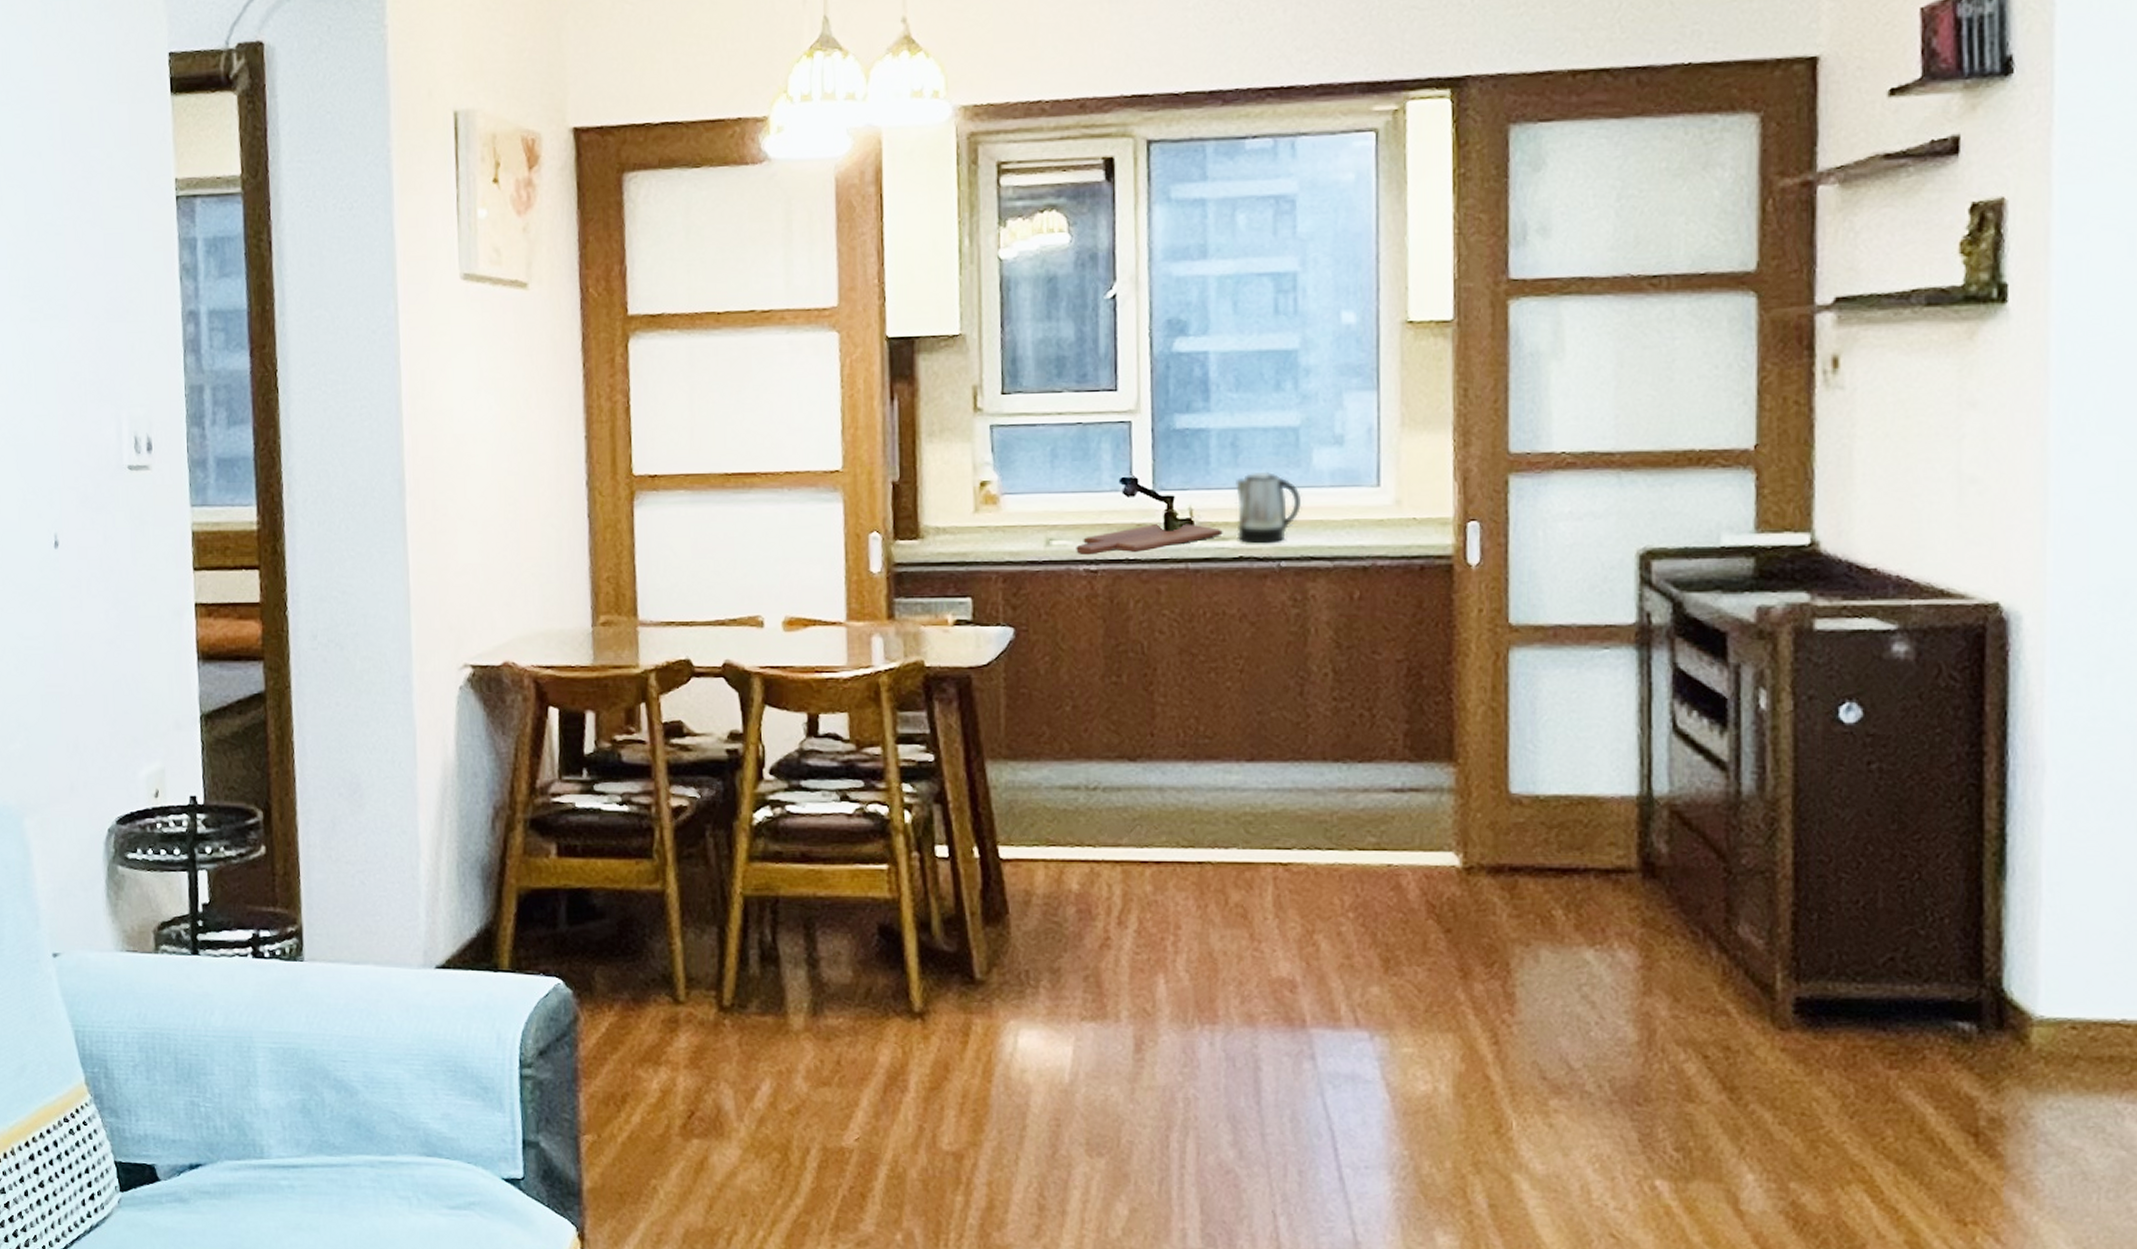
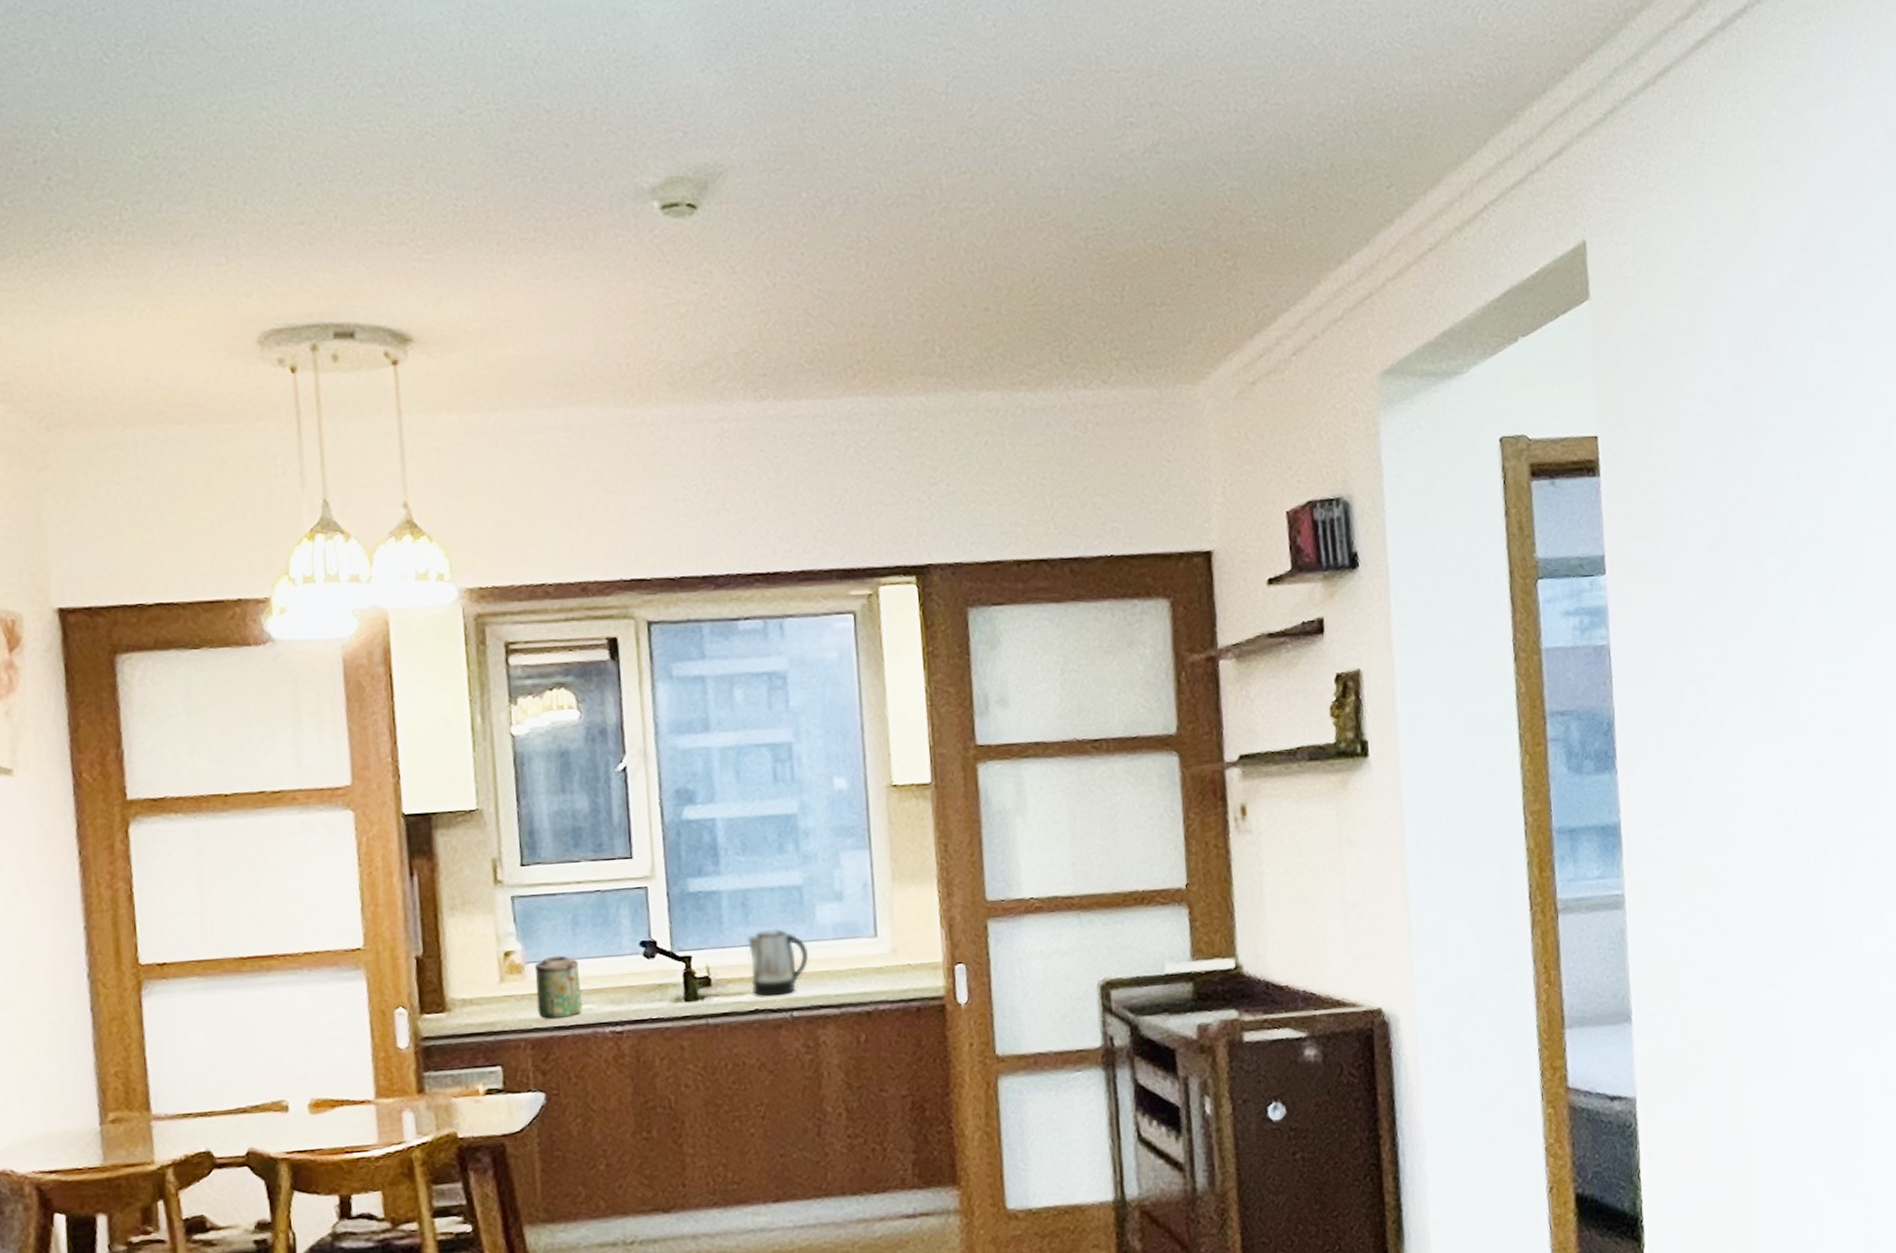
canister: none [1010,488,1057,552] -> present [534,955,583,1019]
cutting board: present [1076,522,1223,556] -> none [601,980,739,1018]

